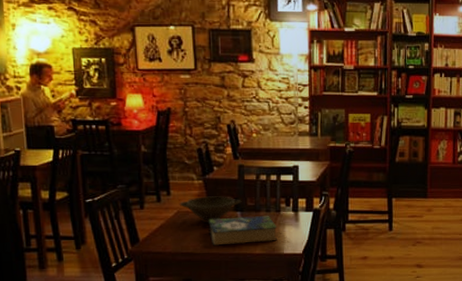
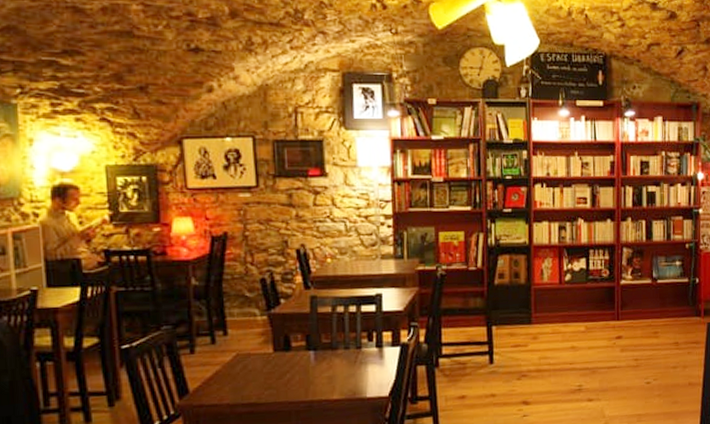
bowl: present [179,196,242,224] -> none [238,333,315,367]
book: present [208,215,278,246] -> none [275,353,359,393]

